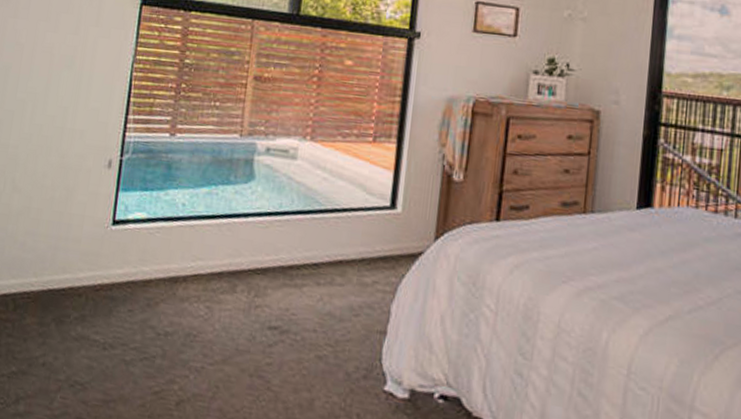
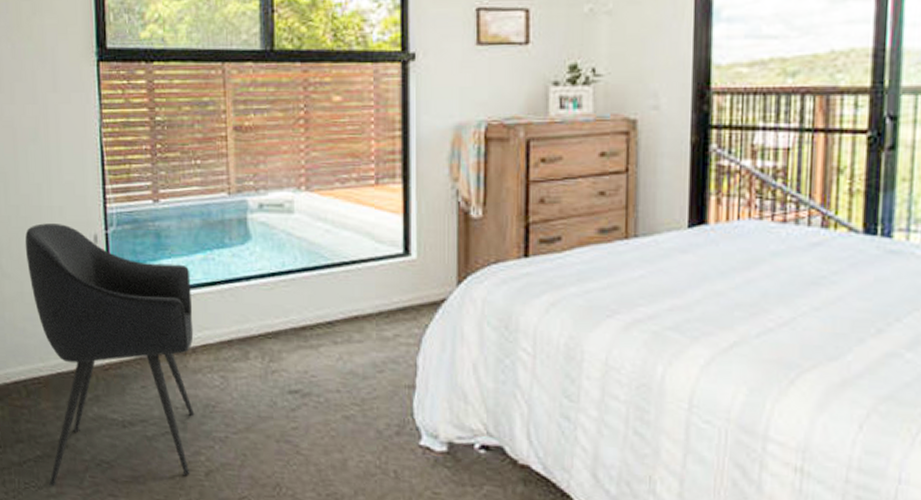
armchair: none [18,144,194,405] -> present [25,223,195,487]

